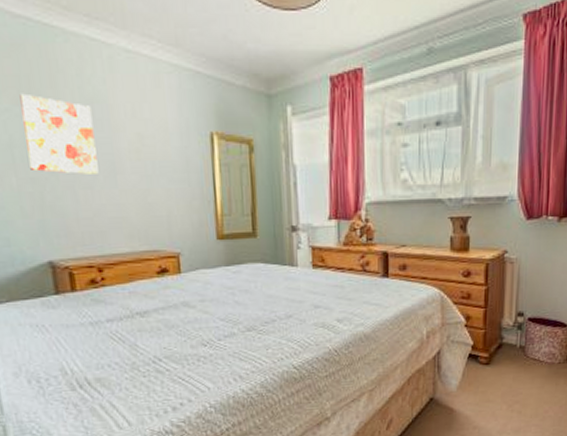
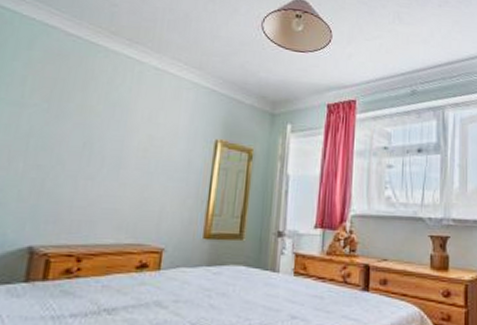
wall art: present [19,93,99,174] -> none [40,93,112,167]

